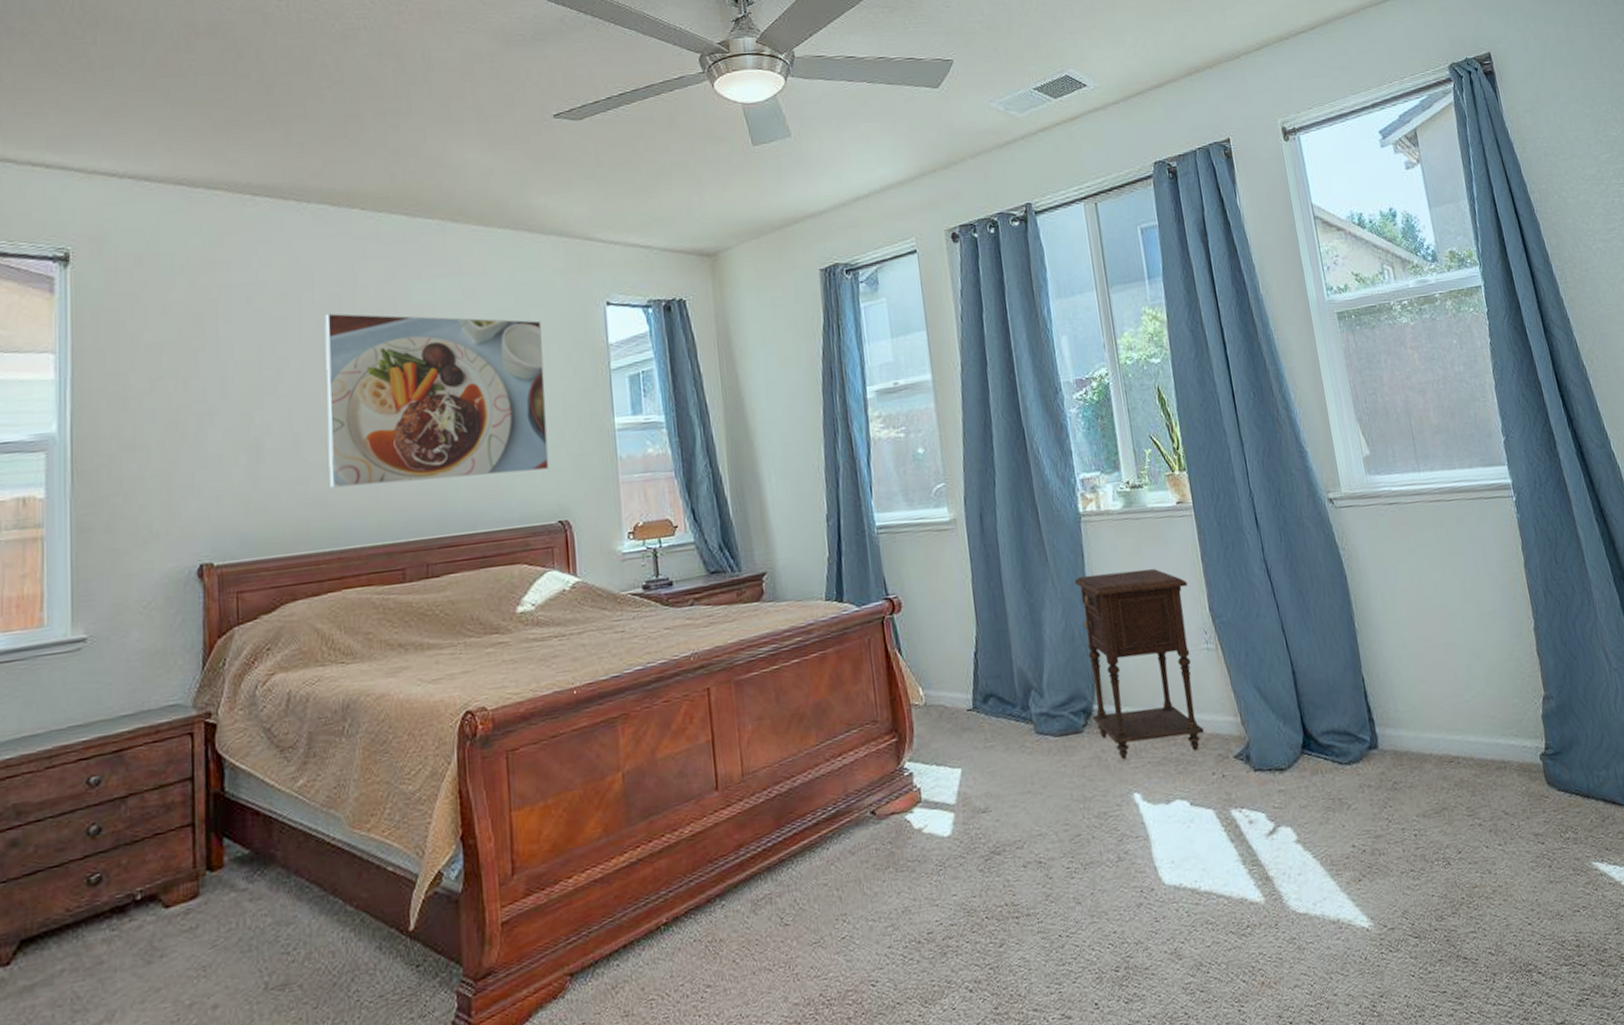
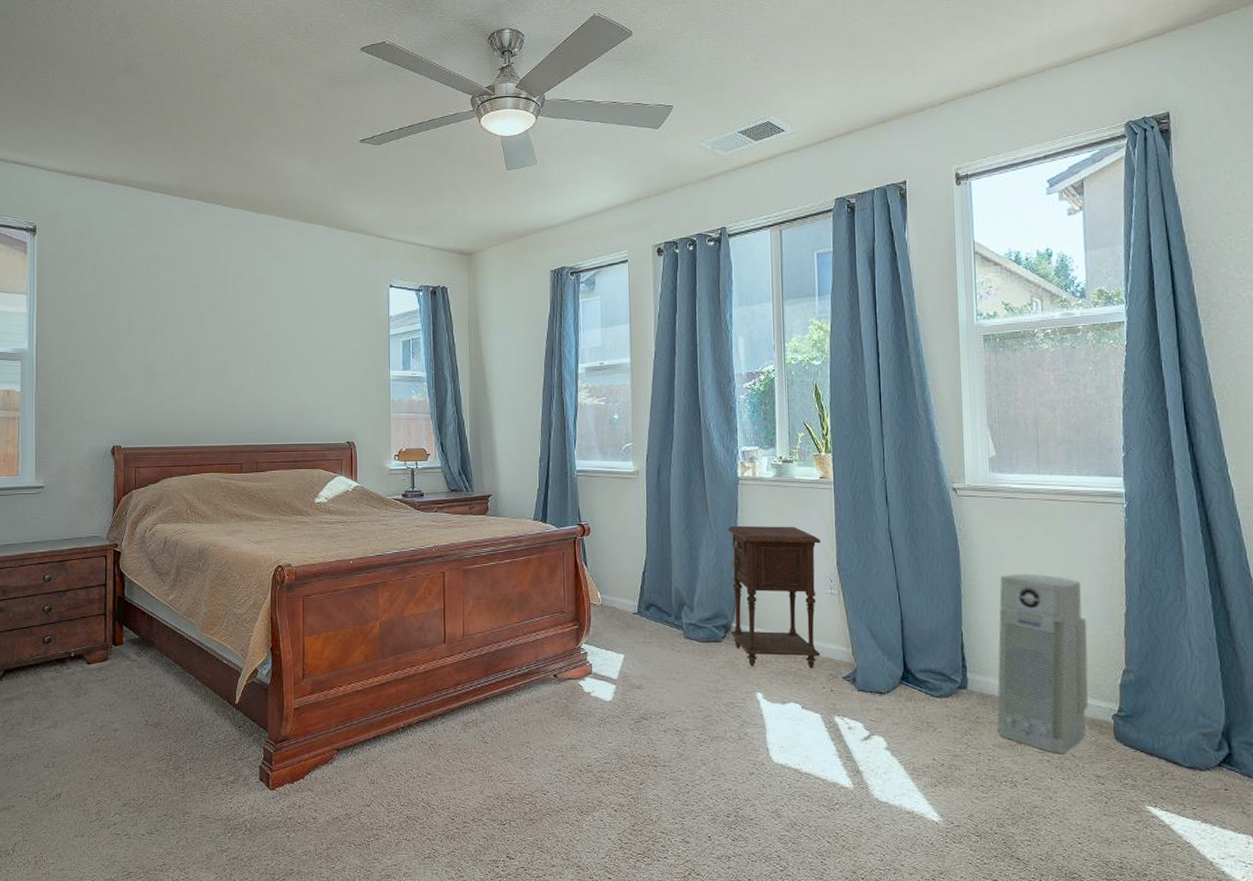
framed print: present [324,313,549,489] -> none [195,280,343,405]
air purifier: none [1395,592,1516,813] -> present [997,573,1089,753]

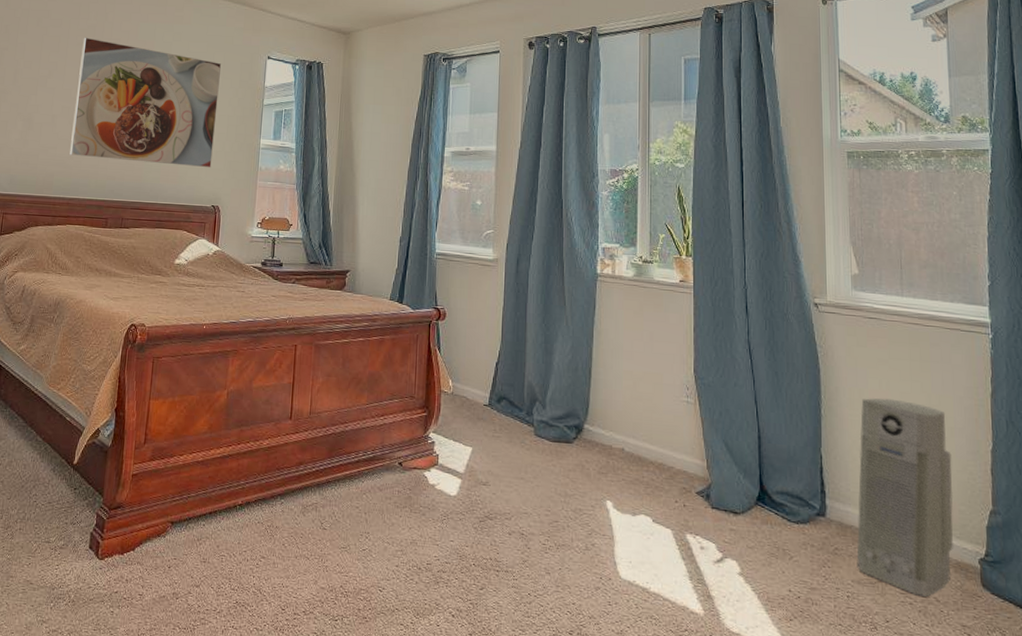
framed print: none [195,280,343,405] -> present [69,37,222,168]
nightstand: present [728,525,821,668] -> none [582,322,678,479]

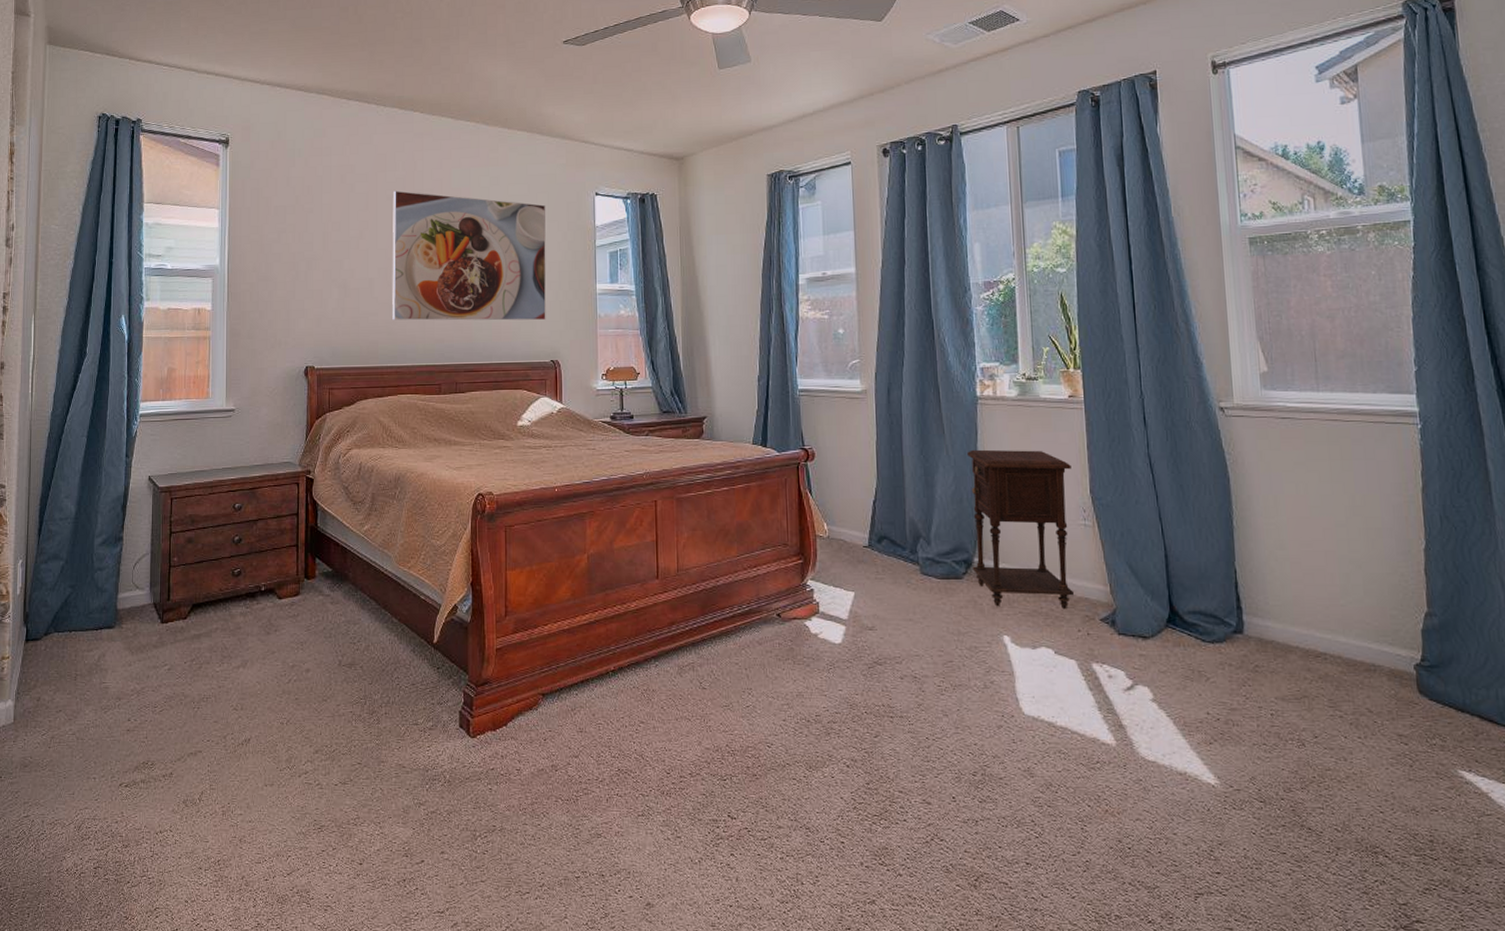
nightstand: none [582,322,678,479] -> present [967,449,1074,608]
air purifier: present [856,398,954,597] -> none [1277,503,1387,708]

